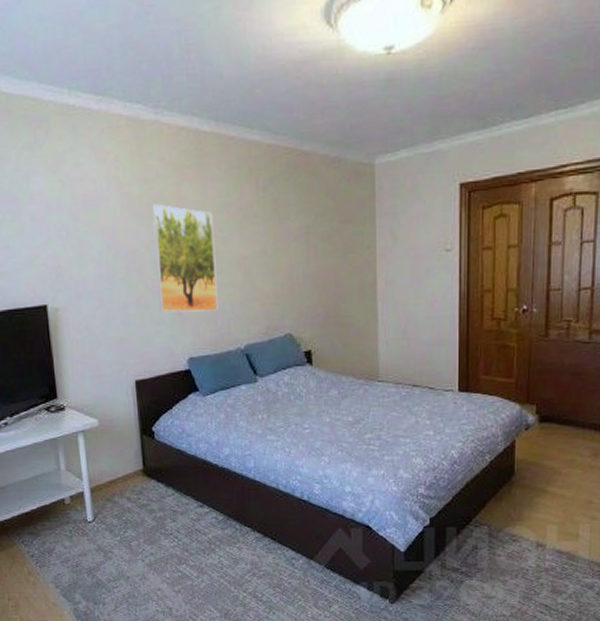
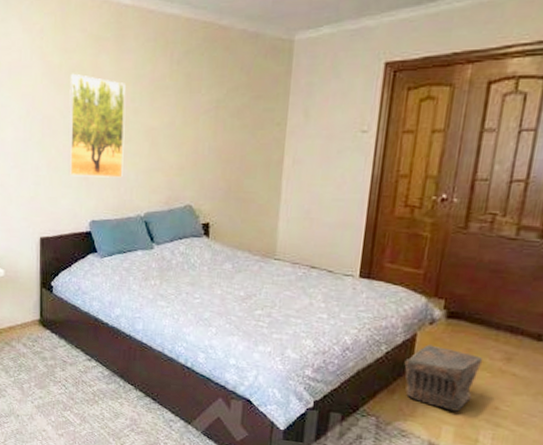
pouch: none [507,449,573,510] -> present [404,344,482,412]

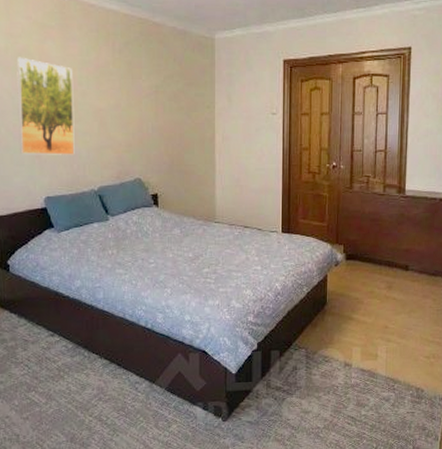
pouch: present [404,344,482,412] -> none [321,282,373,335]

